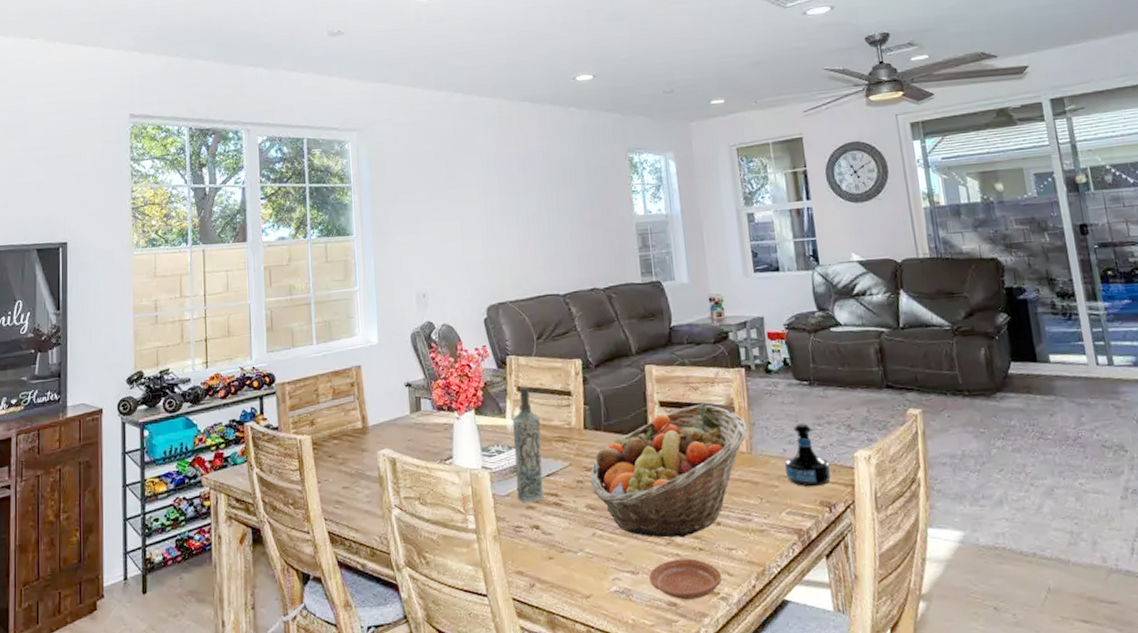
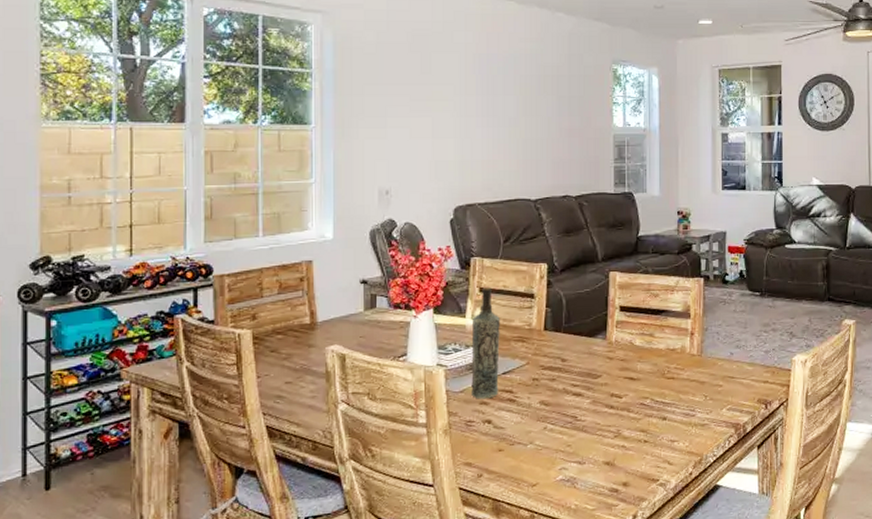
fruit basket: present [590,404,747,538] -> none [546,310,699,432]
plate: present [649,558,723,600] -> none [595,450,663,487]
tequila bottle: present [784,423,832,487] -> none [730,329,771,387]

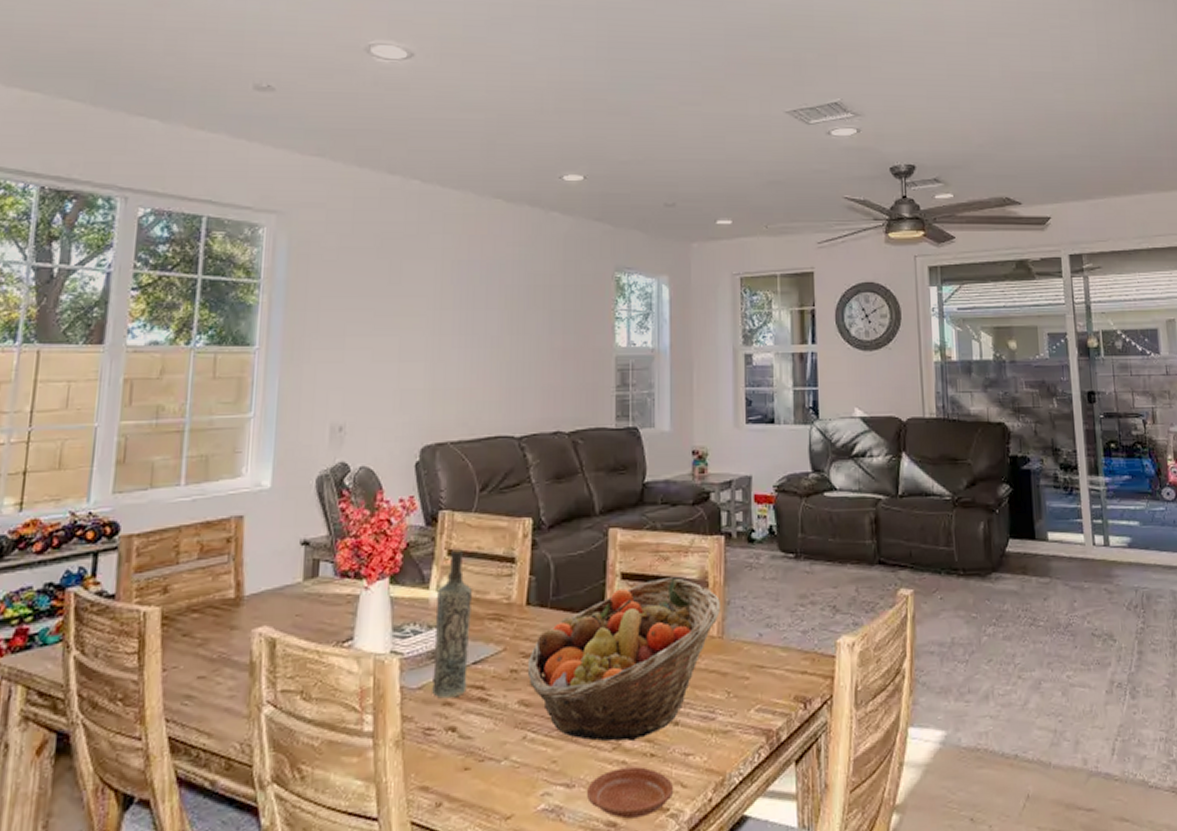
fruit basket: none [546,310,699,432] -> present [527,577,720,742]
plate: none [595,450,663,487] -> present [587,767,674,819]

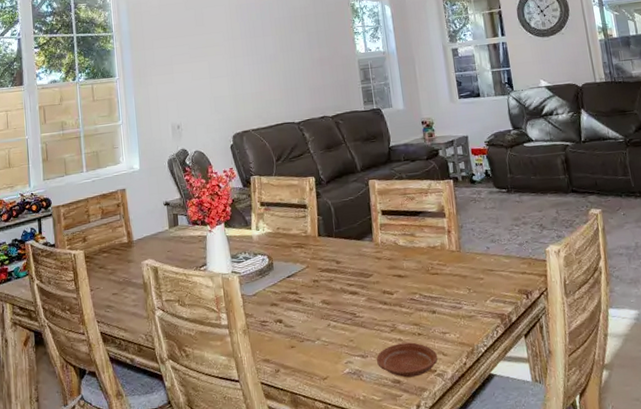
bottle: present [432,547,472,699] -> none [257,200,286,301]
fruit basket: present [527,577,720,742] -> none [324,211,456,326]

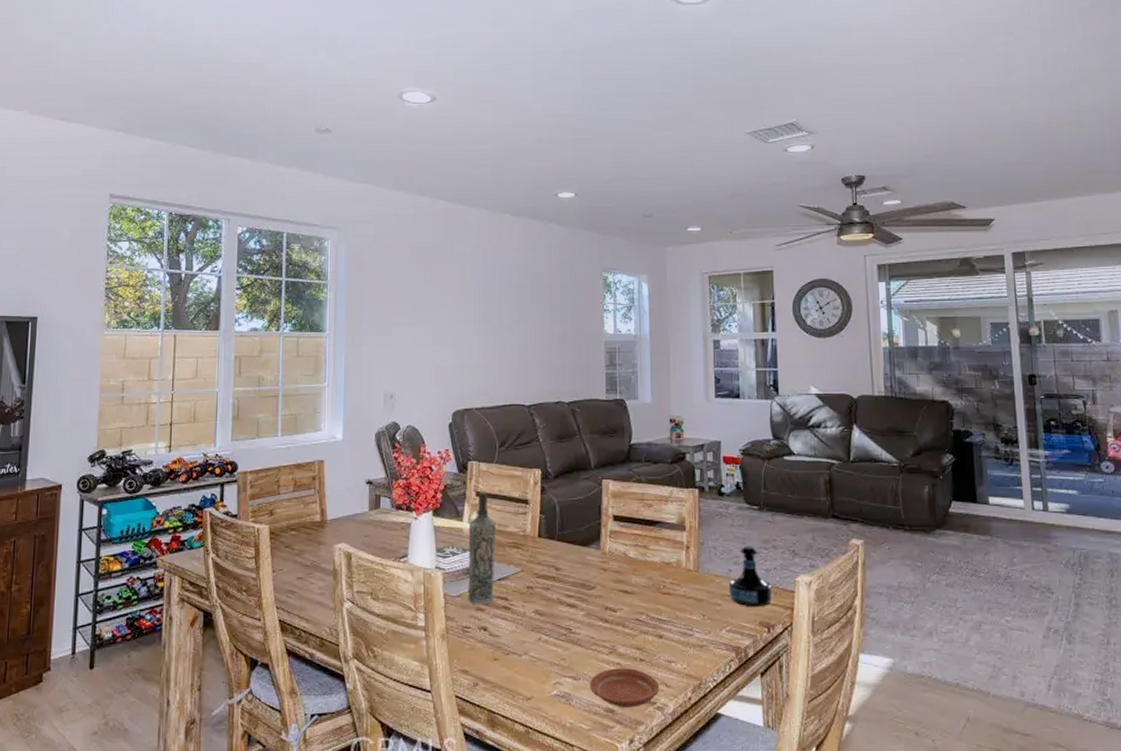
bottle: none [257,200,286,301] -> present [468,490,495,605]
tequila bottle: none [488,224,528,278] -> present [728,546,773,607]

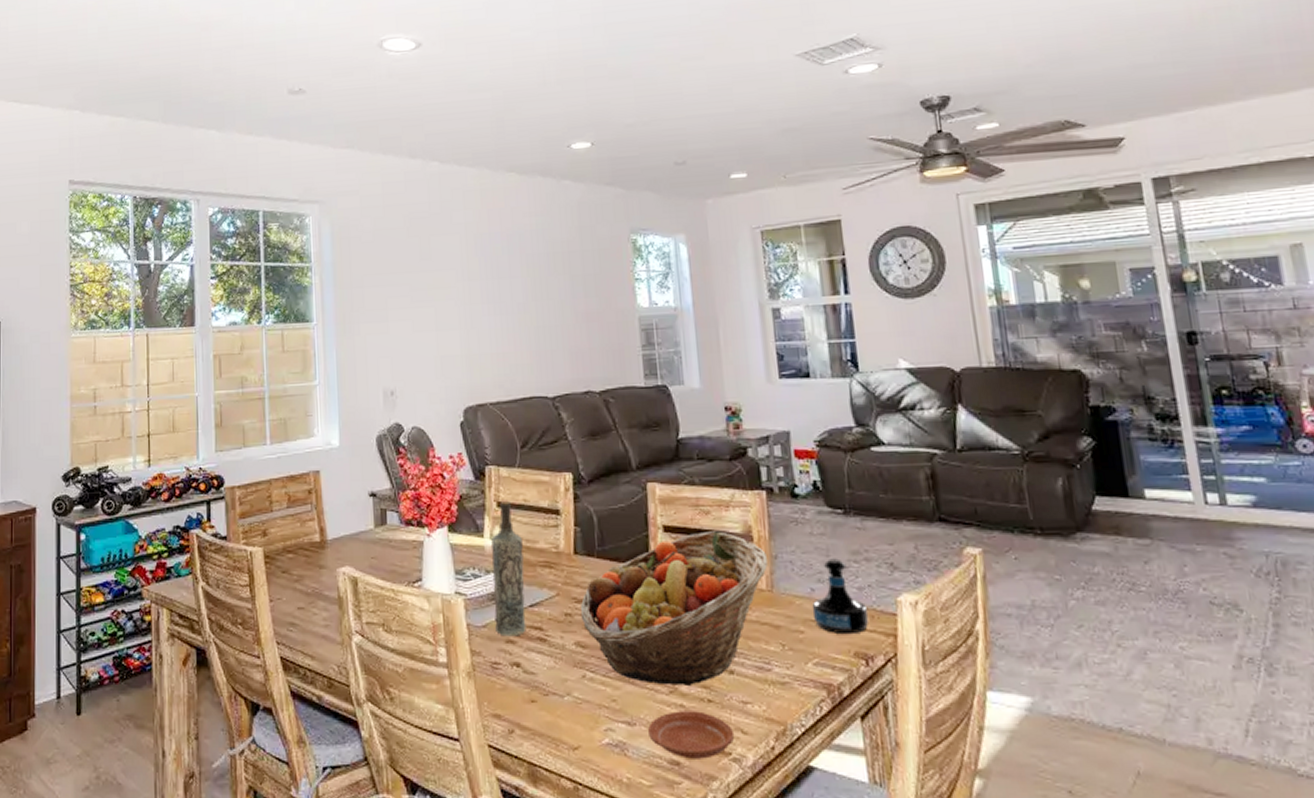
fruit basket: none [540,521,695,647] -> present [580,531,768,686]

